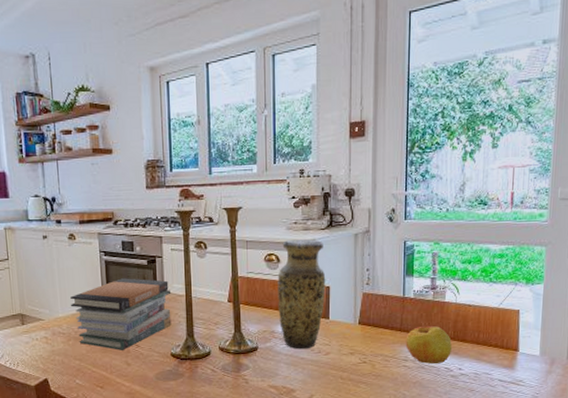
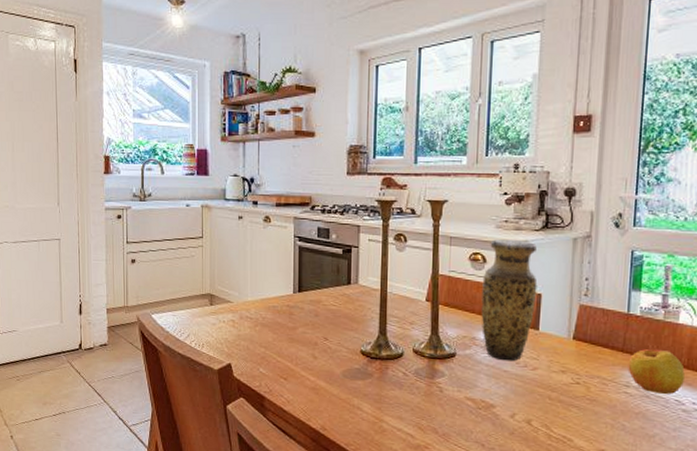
book stack: present [70,278,172,350] -> none [261,266,366,342]

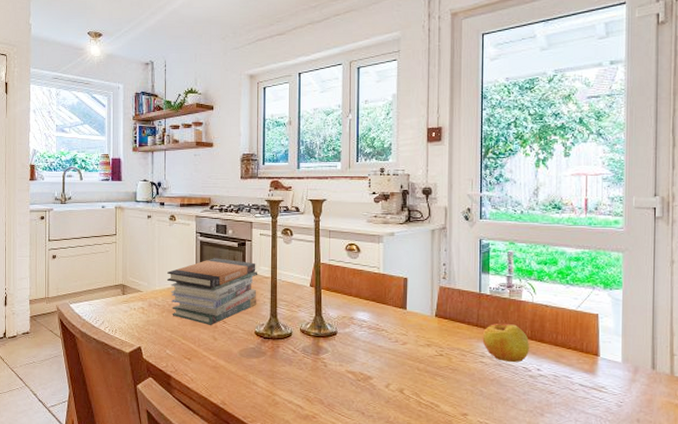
book stack: none [261,266,366,342] -> present [167,258,258,325]
vase: present [481,239,538,361] -> none [357,232,404,338]

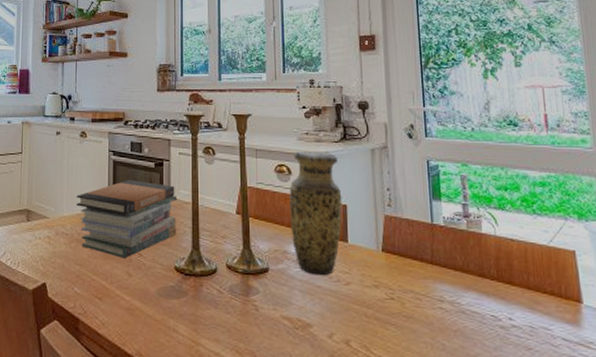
vase: none [357,232,404,338] -> present [289,151,343,276]
apple: present [482,323,529,363] -> none [439,260,497,310]

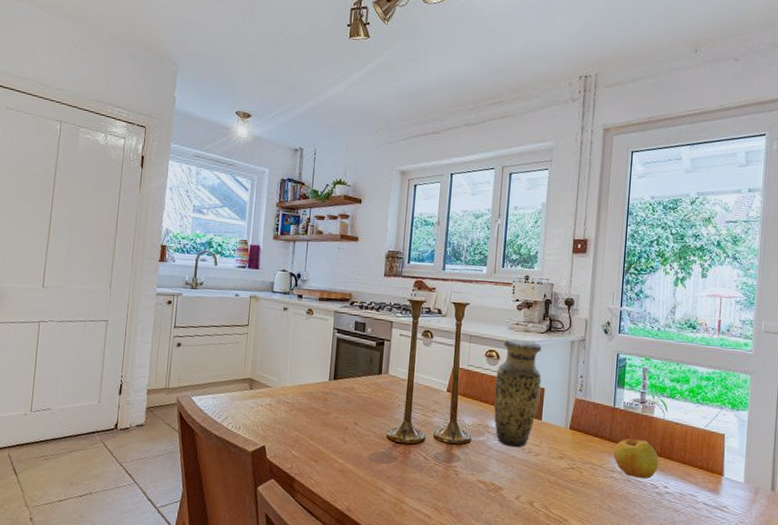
book stack: present [77,180,178,258] -> none [299,356,395,427]
apple: none [439,260,497,310] -> present [613,438,658,479]

